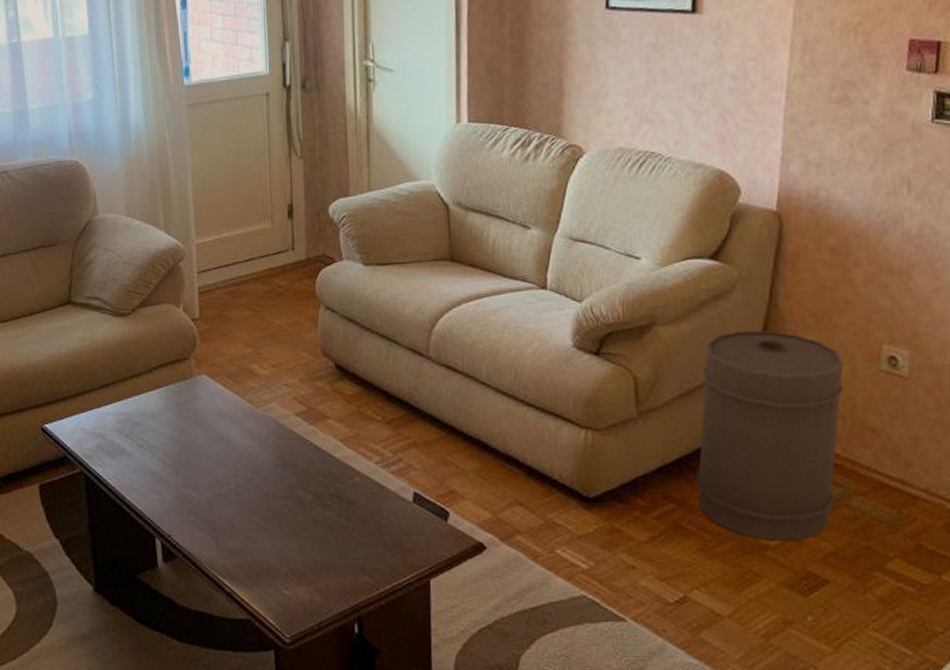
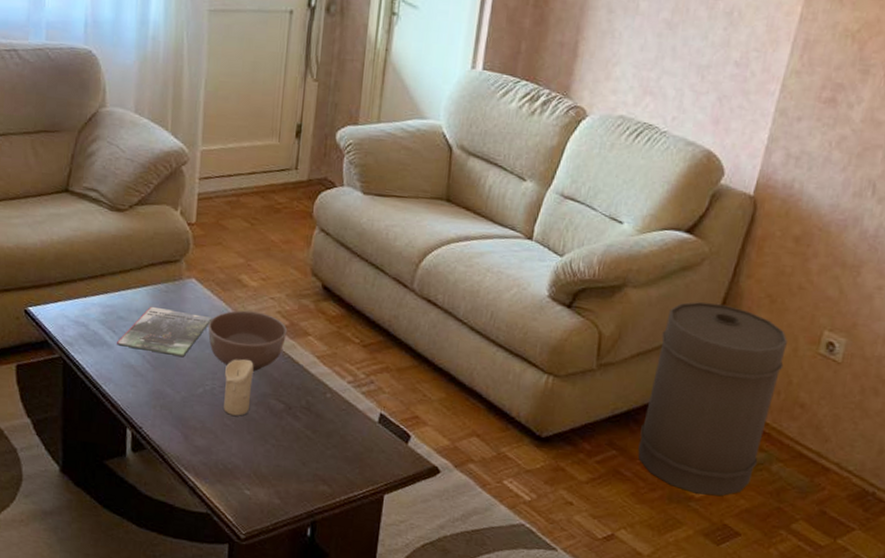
magazine: none [136,408,228,457] -> present [117,306,212,358]
bowl: none [224,401,306,463] -> present [208,310,288,372]
candle: none [248,451,278,512] -> present [224,359,254,416]

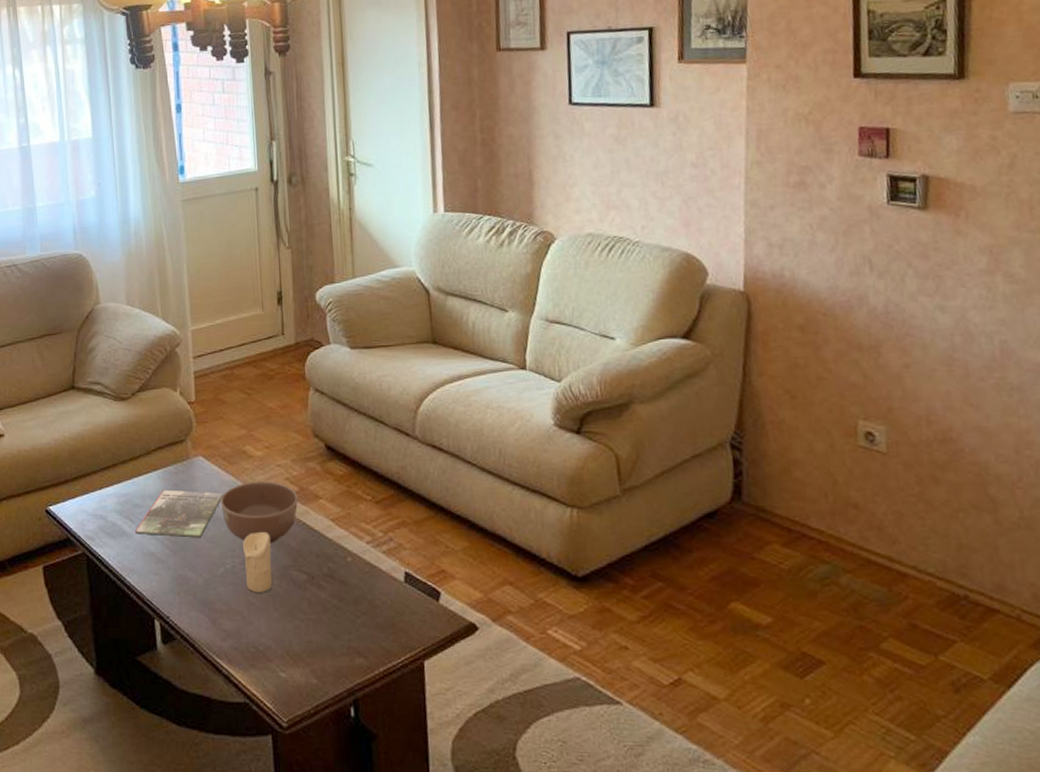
basket: present [638,302,788,497] -> none [682,408,824,621]

